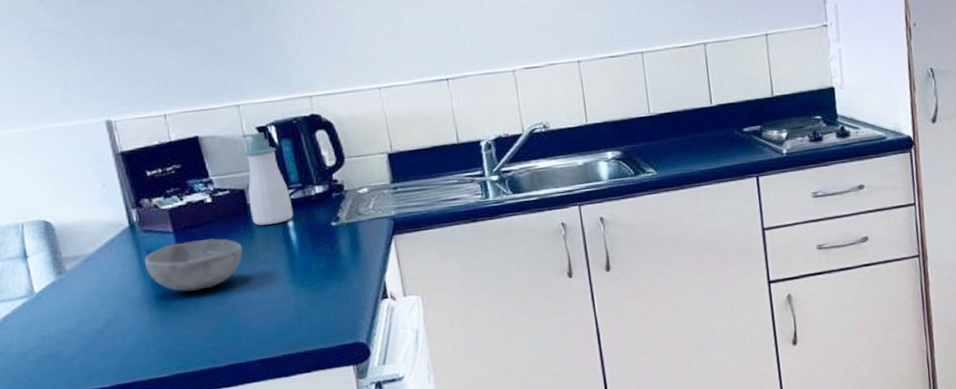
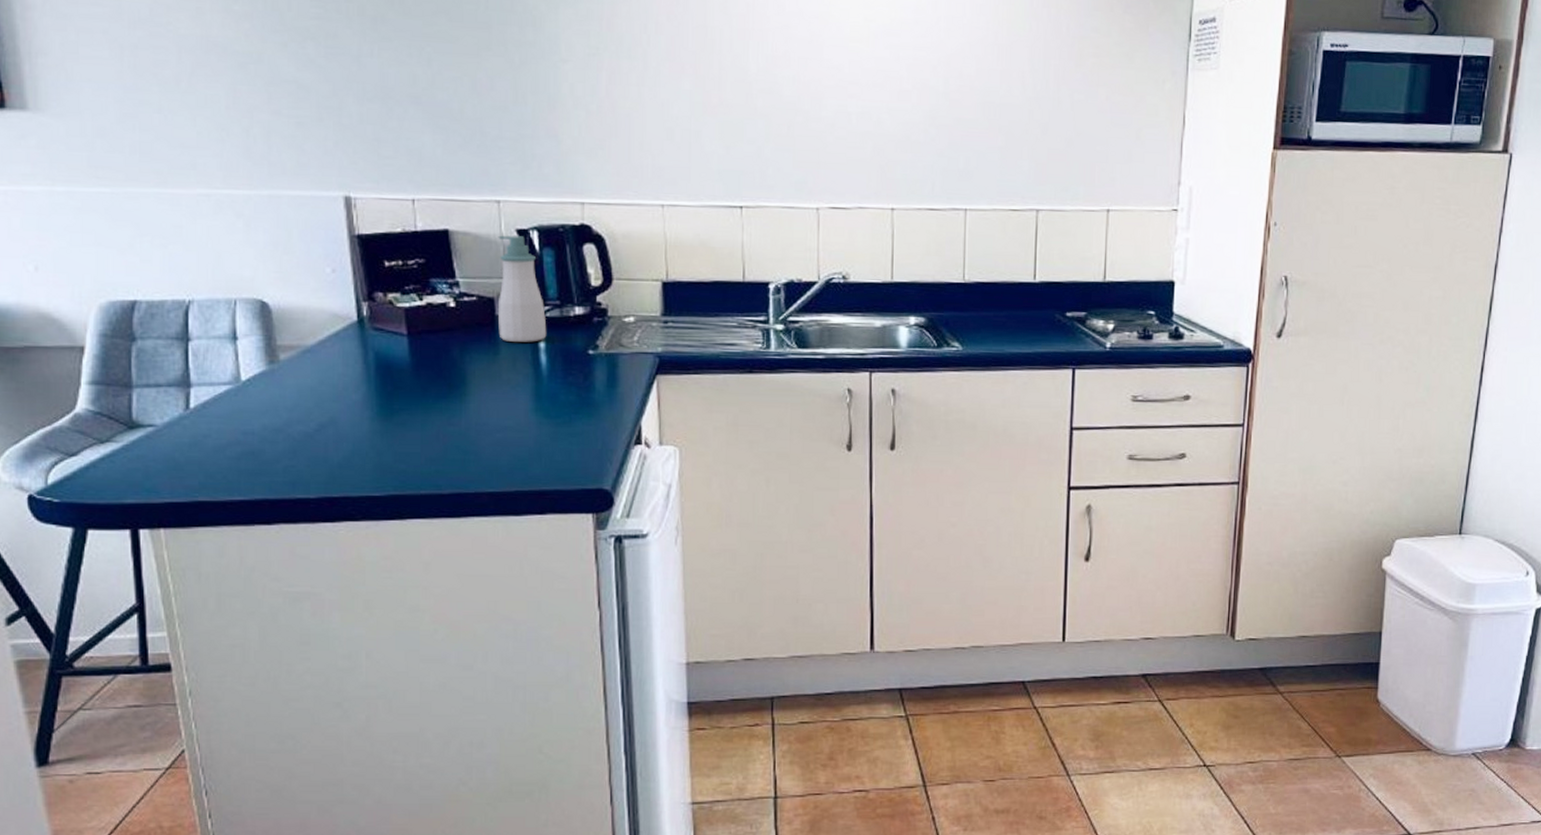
bowl: present [144,238,243,292] -> none [370,347,485,405]

